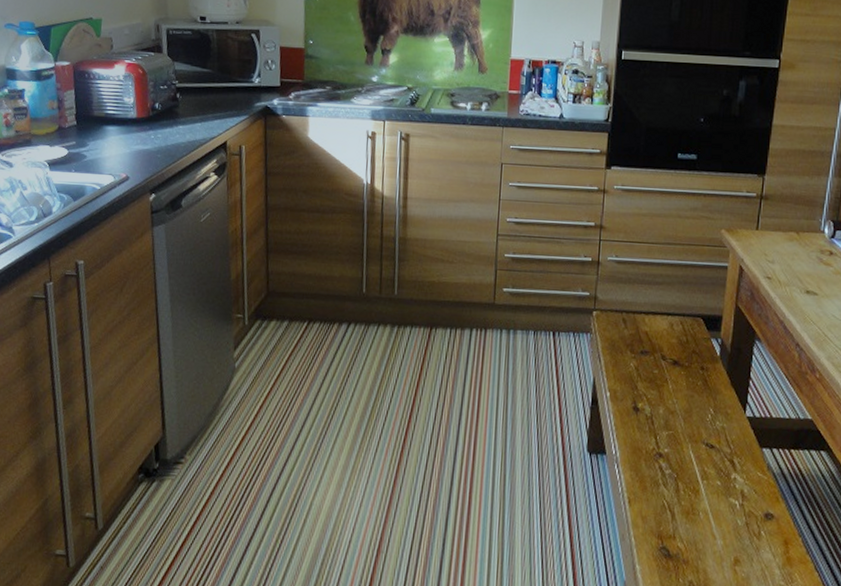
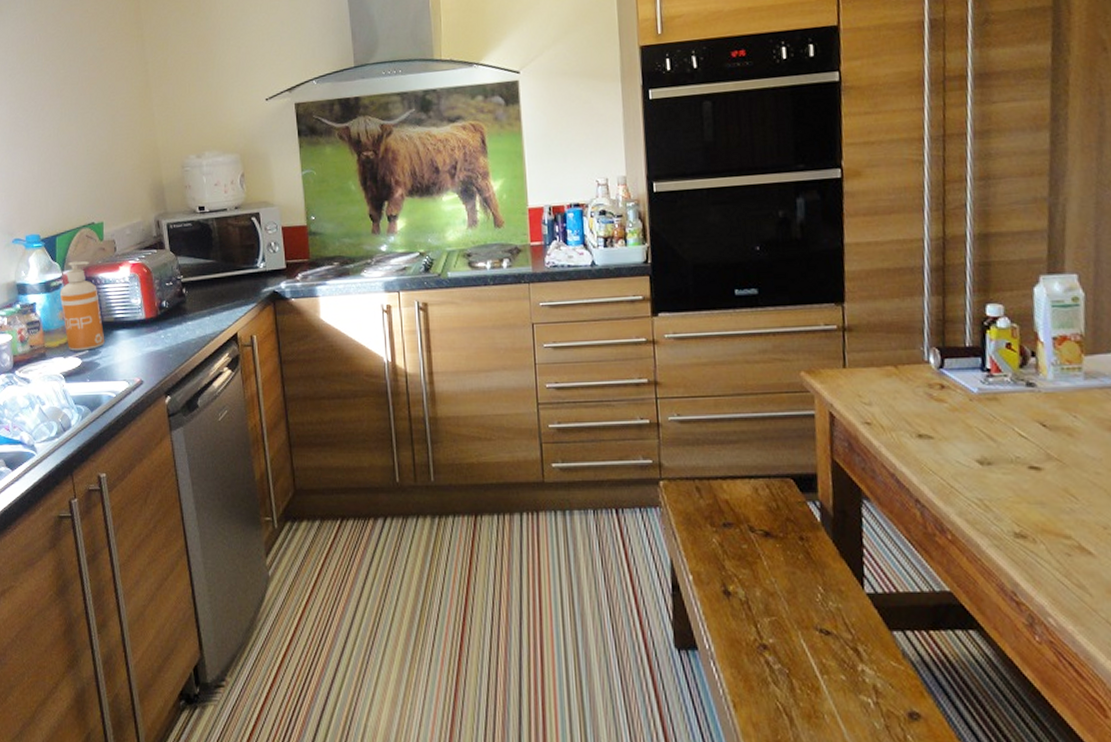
soap dispenser: none [50,53,94,142] -> present [59,261,105,351]

